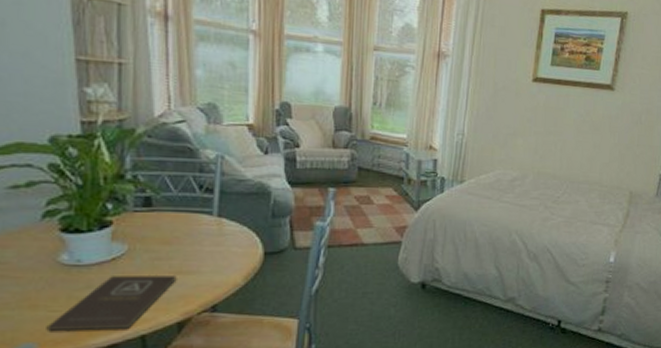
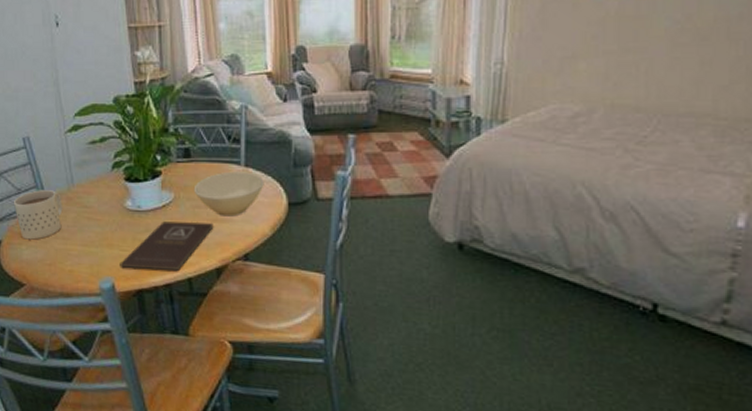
bowl: none [153,221,239,268] -> present [193,171,264,217]

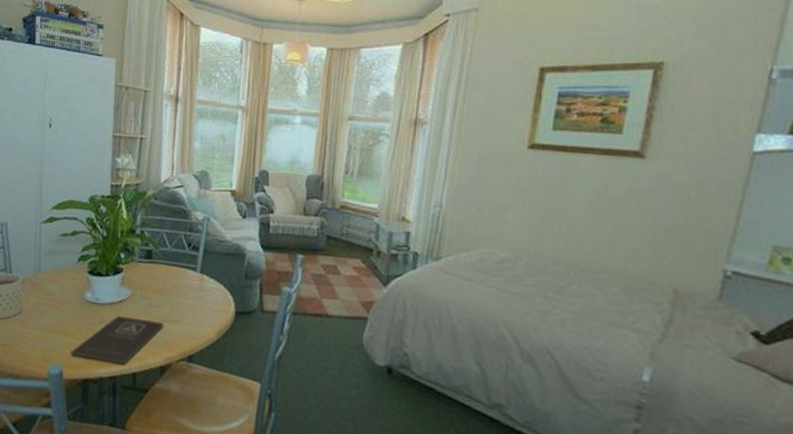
bowl: present [193,171,264,217] -> none [150,275,216,319]

